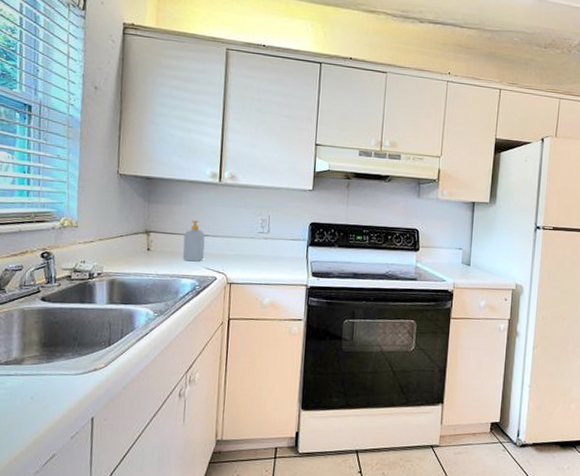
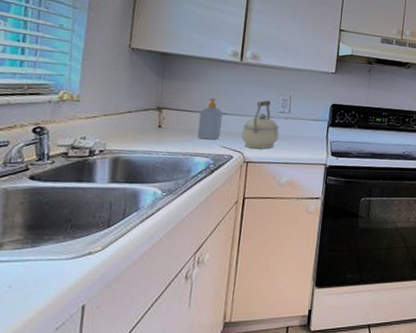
kettle: none [223,220,260,270] -> present [241,100,280,149]

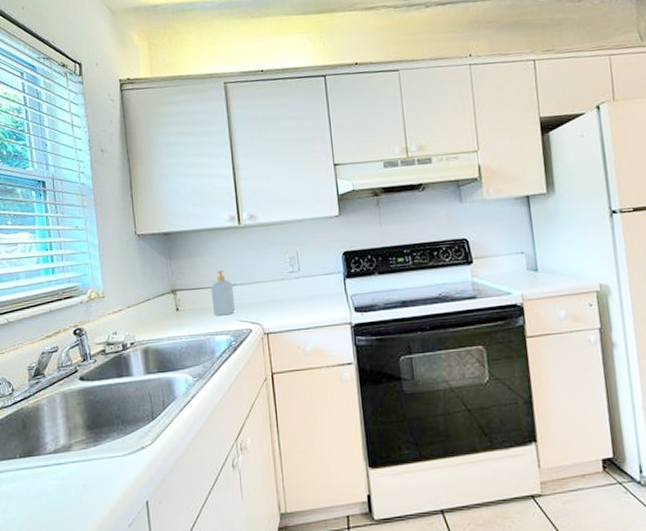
kettle: present [241,100,280,149] -> none [255,261,294,318]

